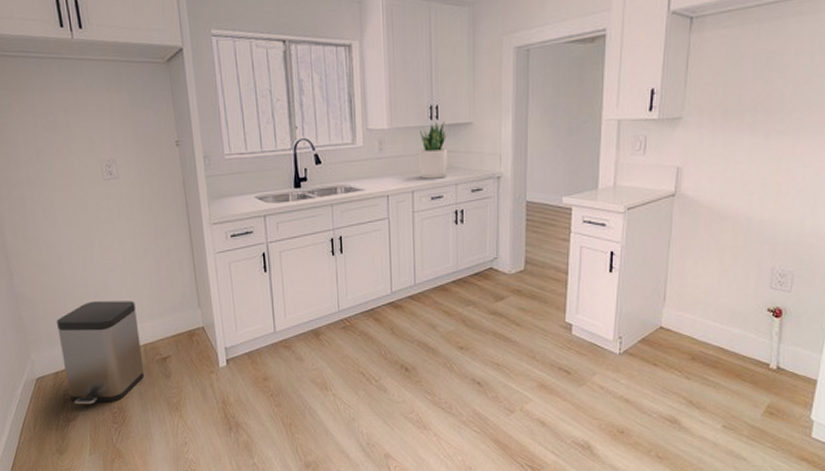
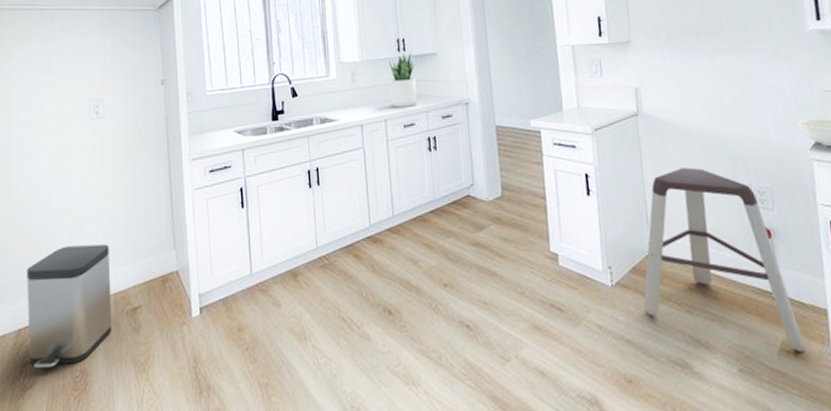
step stool: none [646,249,789,415] -> present [643,167,806,353]

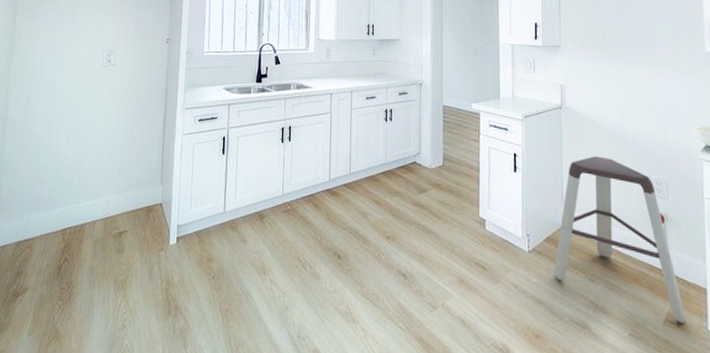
pedal bin: present [27,244,112,369] -> none [24,173,106,278]
planter: present [388,53,418,108] -> none [357,37,381,82]

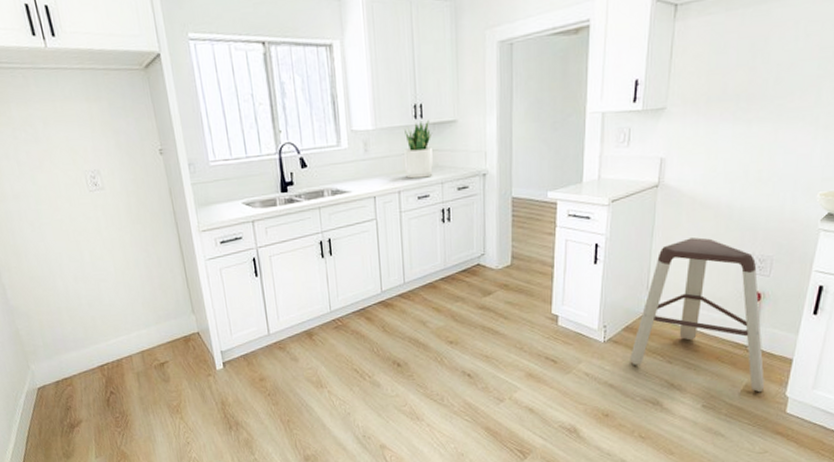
planter: none [357,37,381,82] -> present [403,120,433,179]

